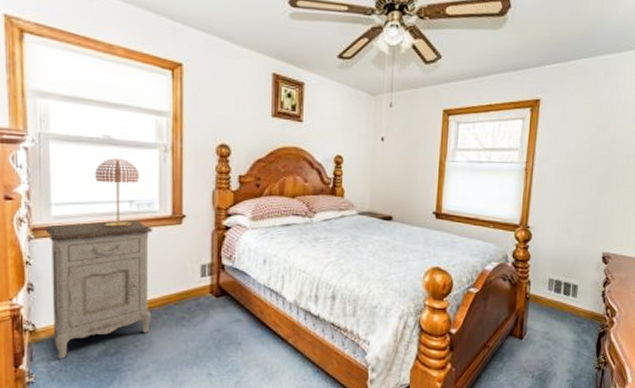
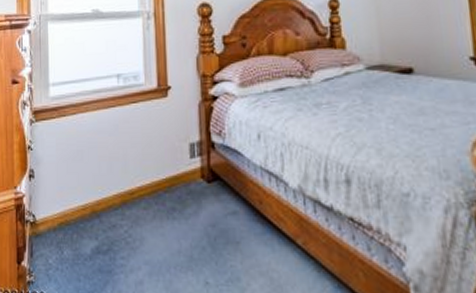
nightstand: present [45,220,153,359] -> none [44,96,142,256]
table lamp: present [94,158,140,227] -> none [85,31,126,105]

